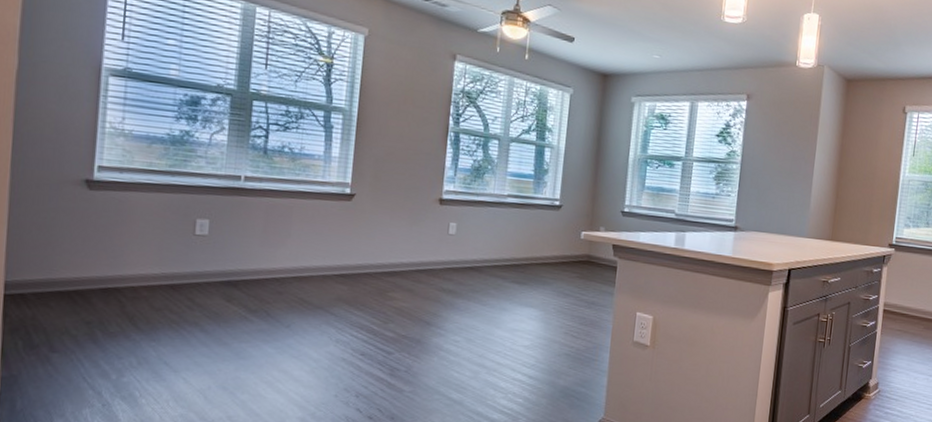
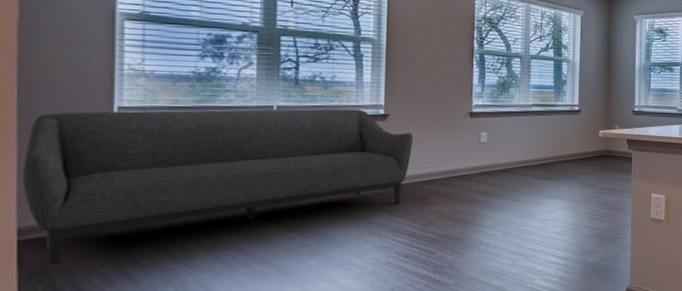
sofa: none [11,167,379,322] -> present [23,108,414,264]

